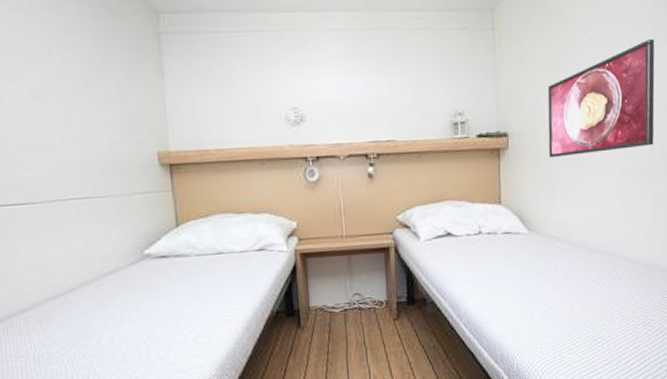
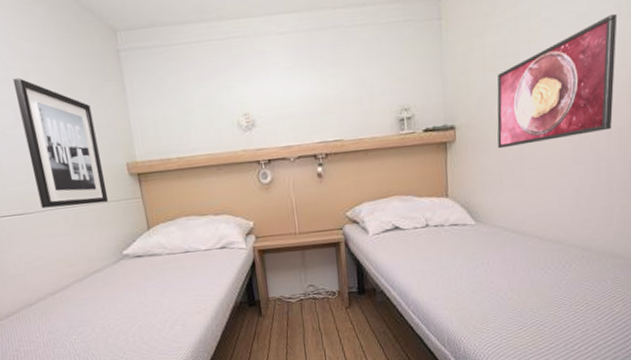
wall art: none [32,53,133,198] -> present [12,78,109,209]

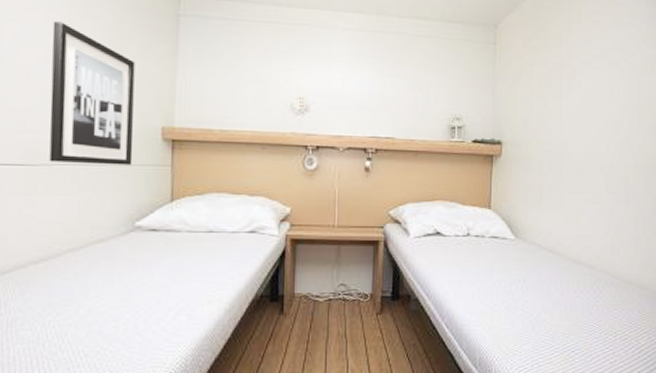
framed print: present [497,13,618,149] -> none [540,67,644,169]

